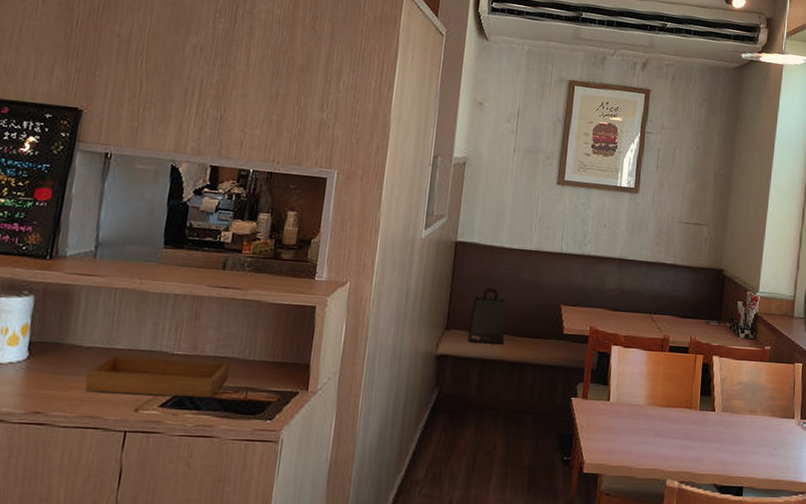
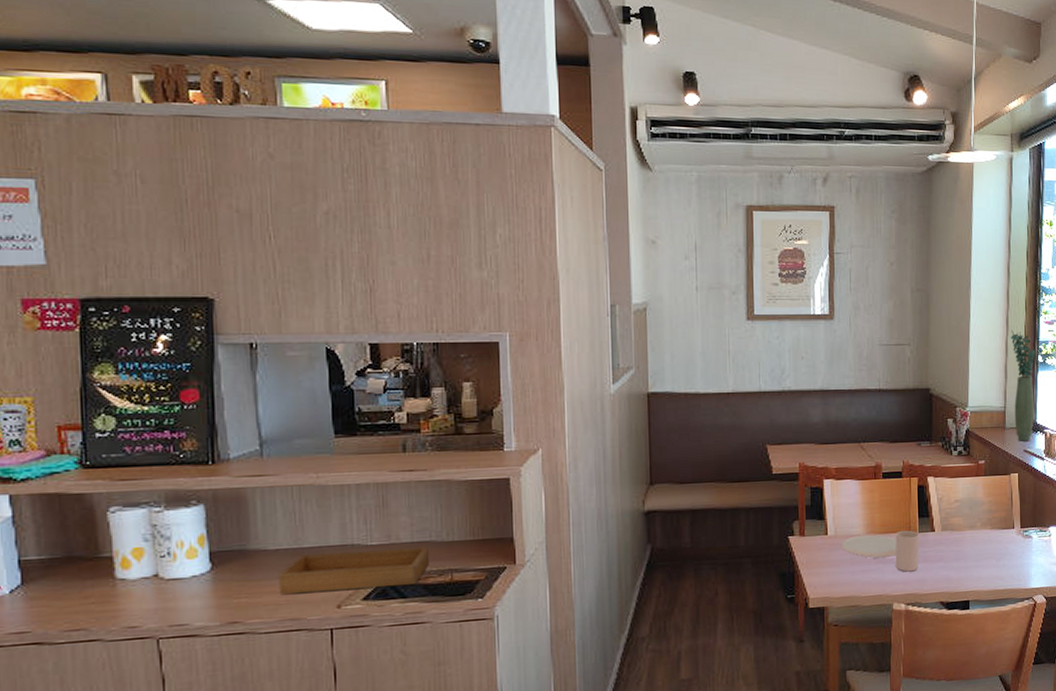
shopping bag: present [467,288,506,345] -> none [674,437,712,495]
plate: none [622,406,677,433] -> present [841,534,897,559]
cup: none [672,406,700,449] -> present [895,530,920,572]

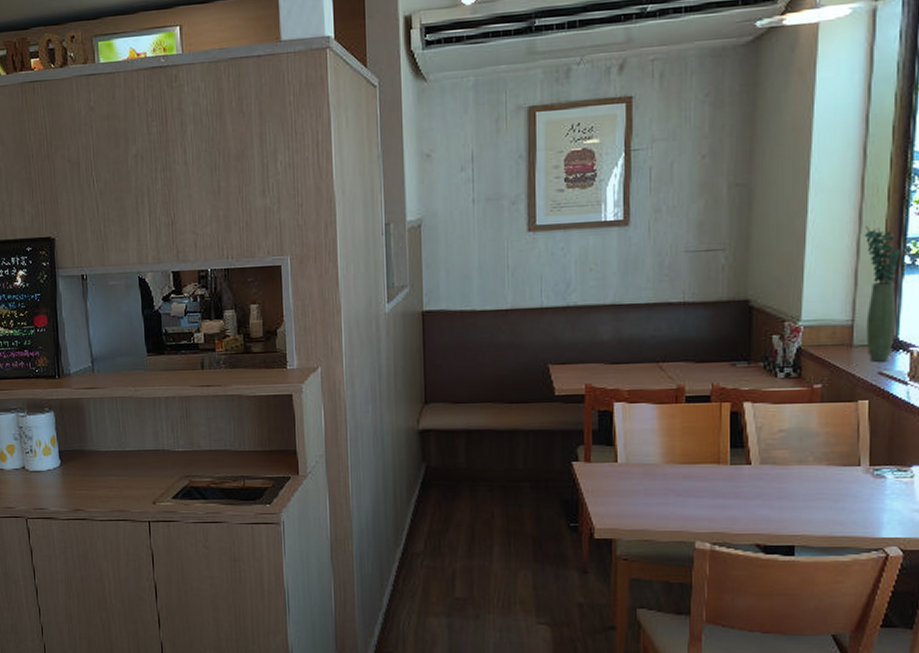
tray: present [278,547,429,594] -> none [108,455,225,489]
plate: present [841,534,897,559] -> none [634,465,702,492]
cup: present [895,530,920,572] -> none [699,461,732,508]

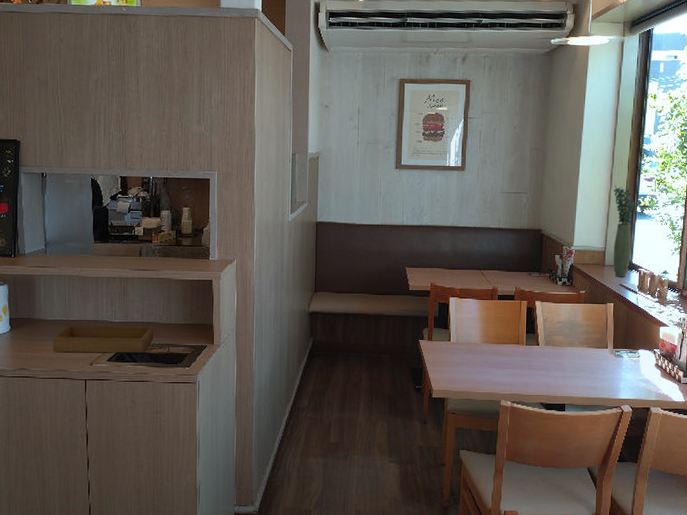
tray: none [108,455,225,489] -> present [53,325,153,352]

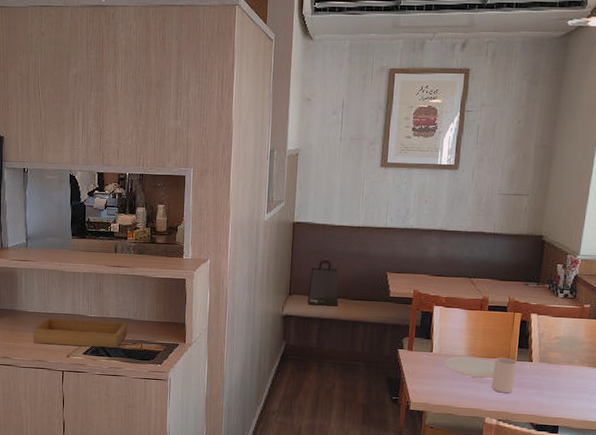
shopping bag: none [332,257,362,301] -> present [307,260,339,306]
plate: none [461,344,507,364] -> present [444,356,495,379]
cup: none [504,342,526,376] -> present [491,357,518,393]

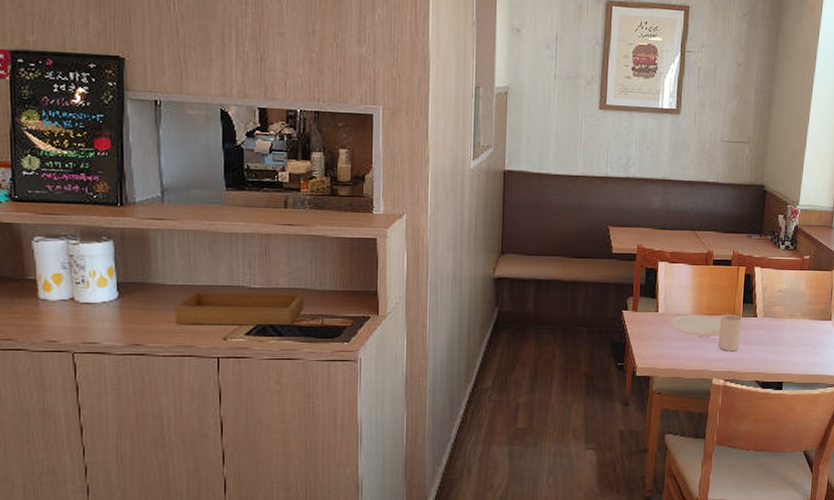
shopping bag: present [307,260,339,306] -> none [522,214,557,266]

